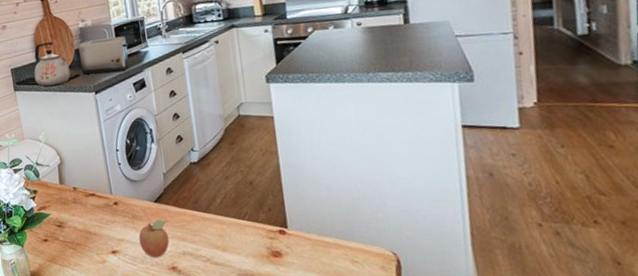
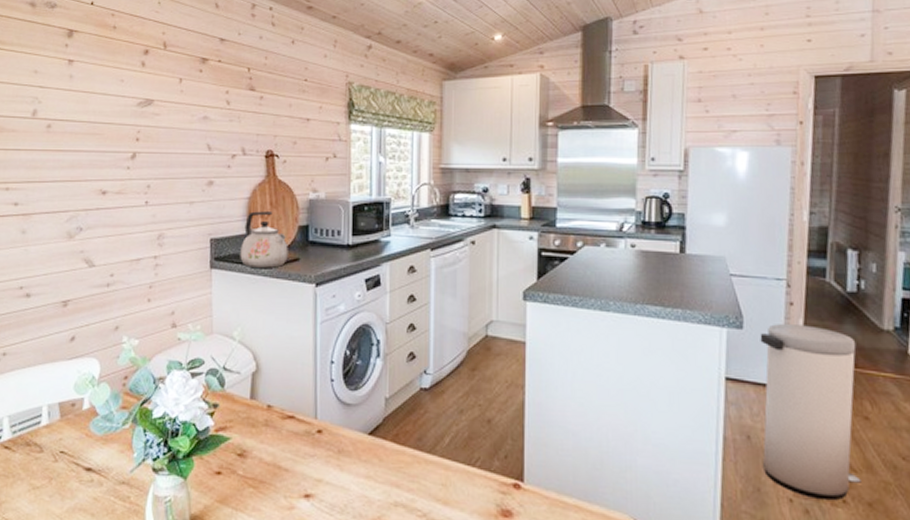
toaster: present [78,36,129,75] -> none [303,217,367,263]
fruit: present [138,219,169,258] -> none [342,456,382,508]
pedal bin: none [492,70,612,223] -> present [760,324,862,501]

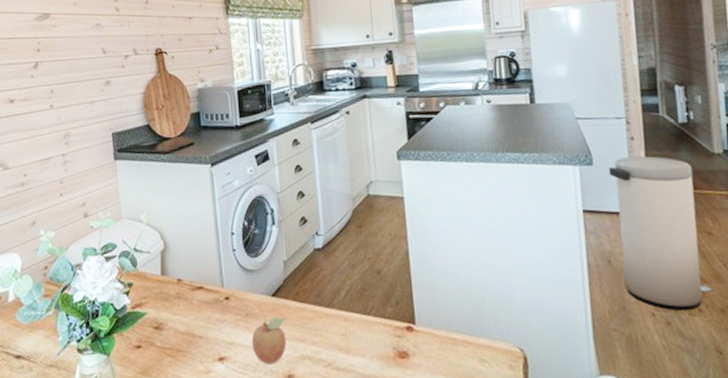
kettle: present [240,211,288,269] -> none [140,103,184,156]
fruit: none [342,456,382,508] -> present [252,316,287,365]

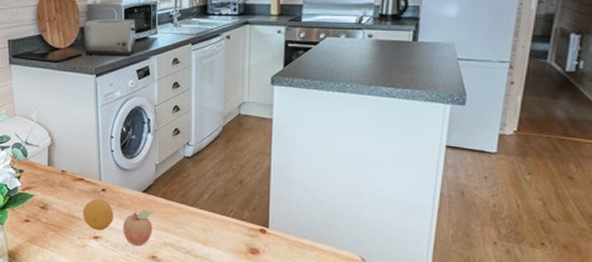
toaster: none [195,101,252,144] -> present [84,19,137,57]
fruit: none [204,310,241,350] -> present [83,199,114,231]
pedal bin: present [608,156,713,311] -> none [473,100,569,243]

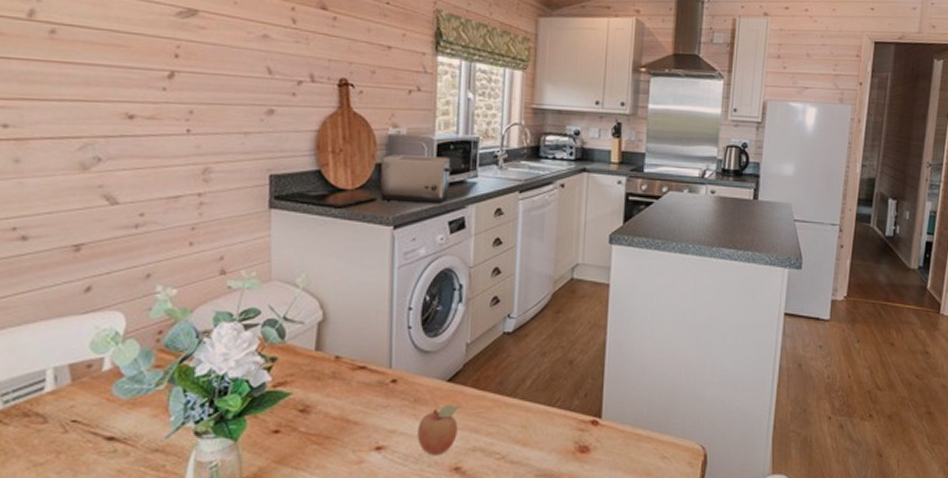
fruit: present [83,199,114,231] -> none [362,394,407,438]

